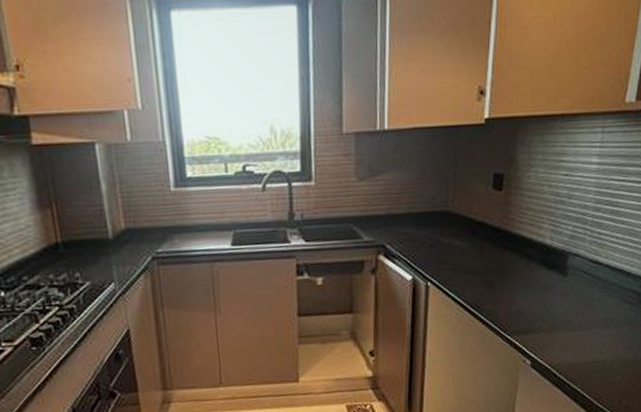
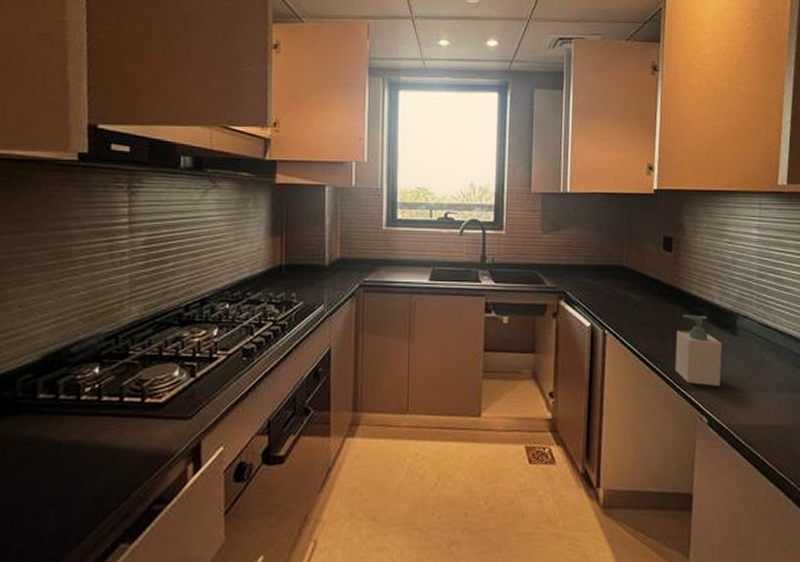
soap bottle: none [501,258,551,329] -> present [675,314,723,386]

